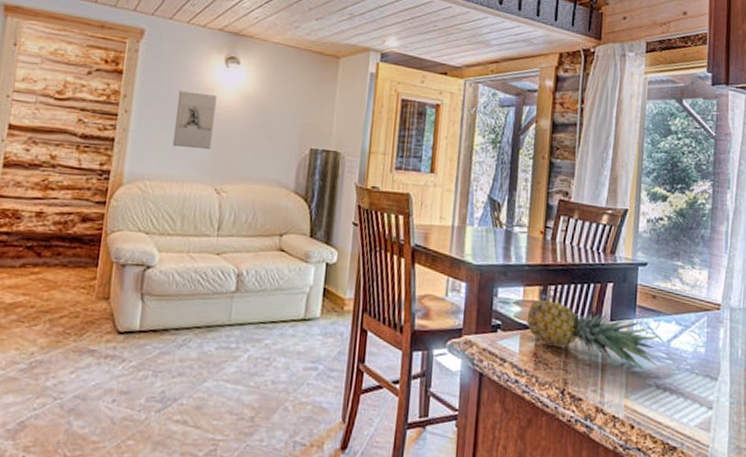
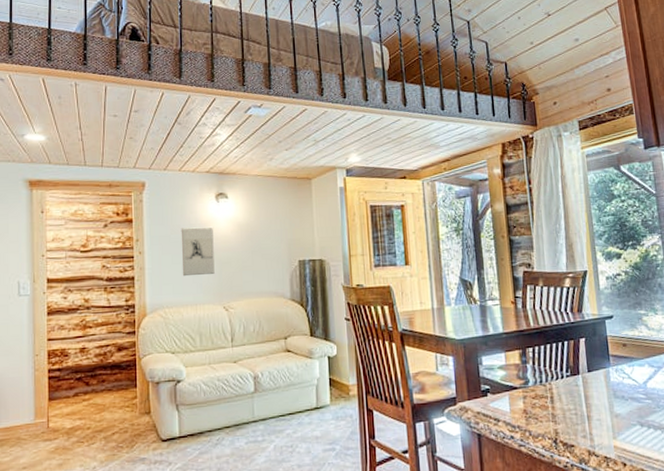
fruit: present [526,300,658,370] -> none [512,361,638,412]

